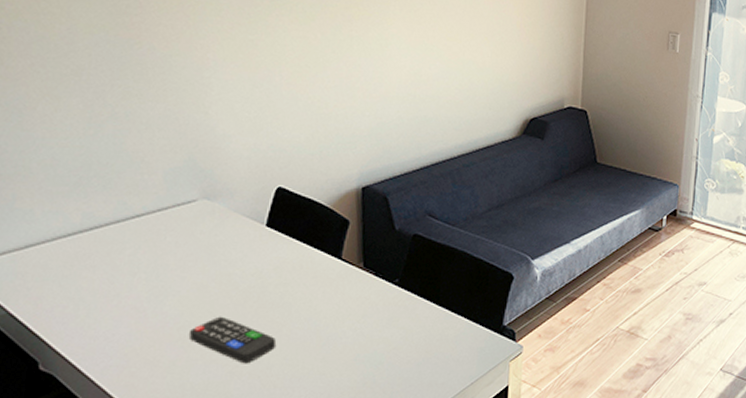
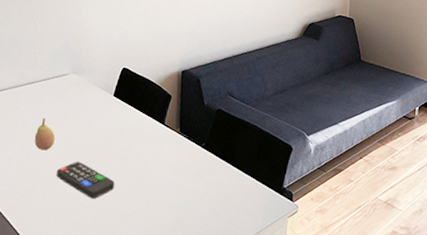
fruit: none [151,262,184,306] -> present [34,118,55,151]

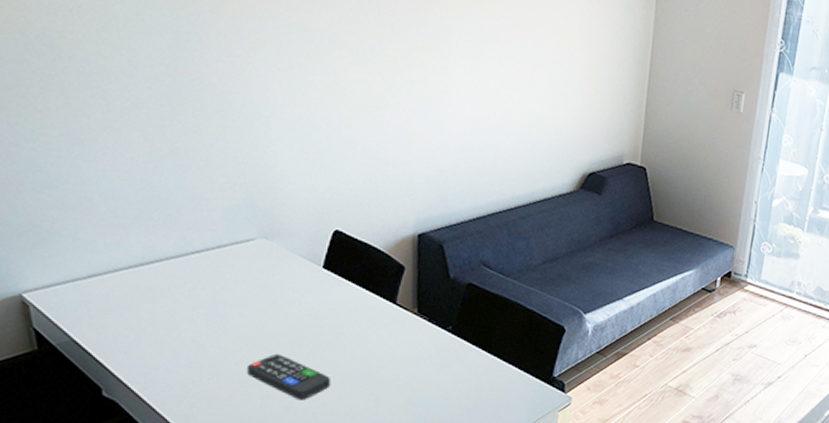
fruit: present [34,118,55,151] -> none [210,298,242,341]

